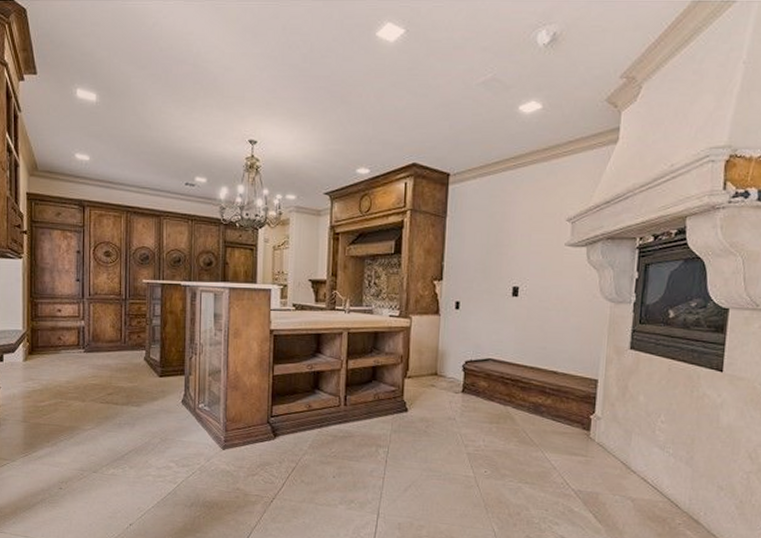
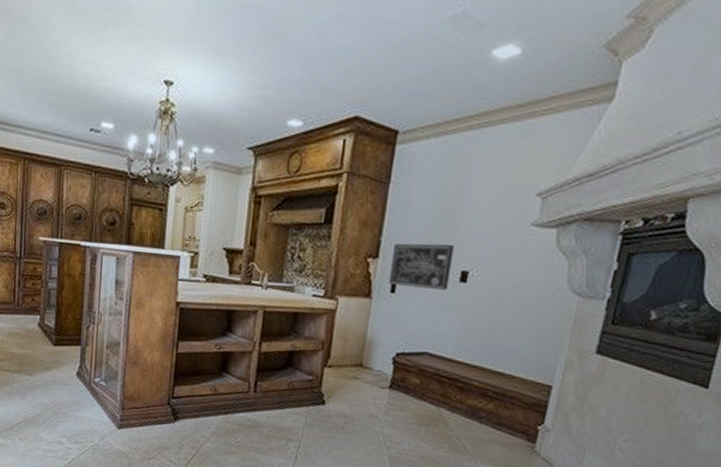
wall art: none [453,265,505,304] -> present [389,243,454,290]

